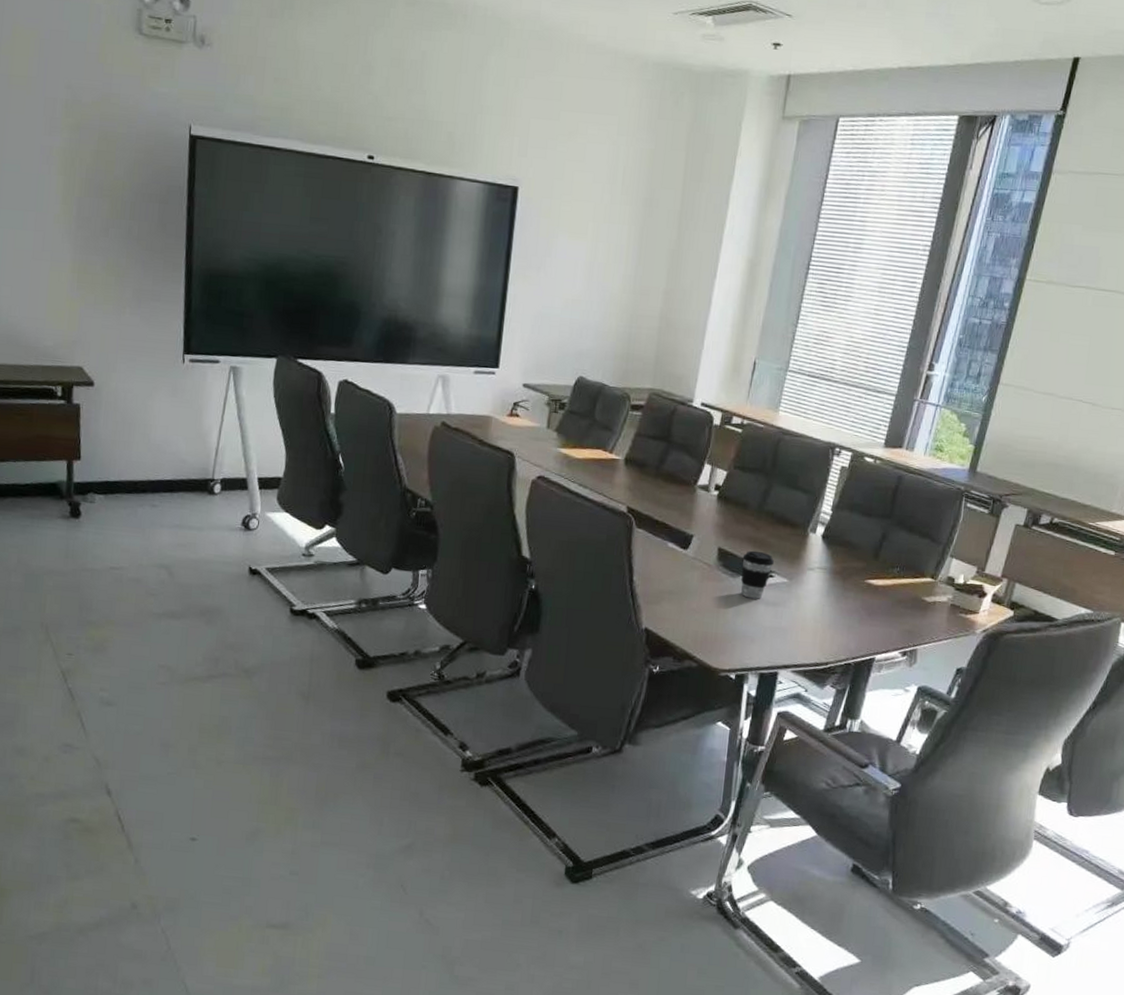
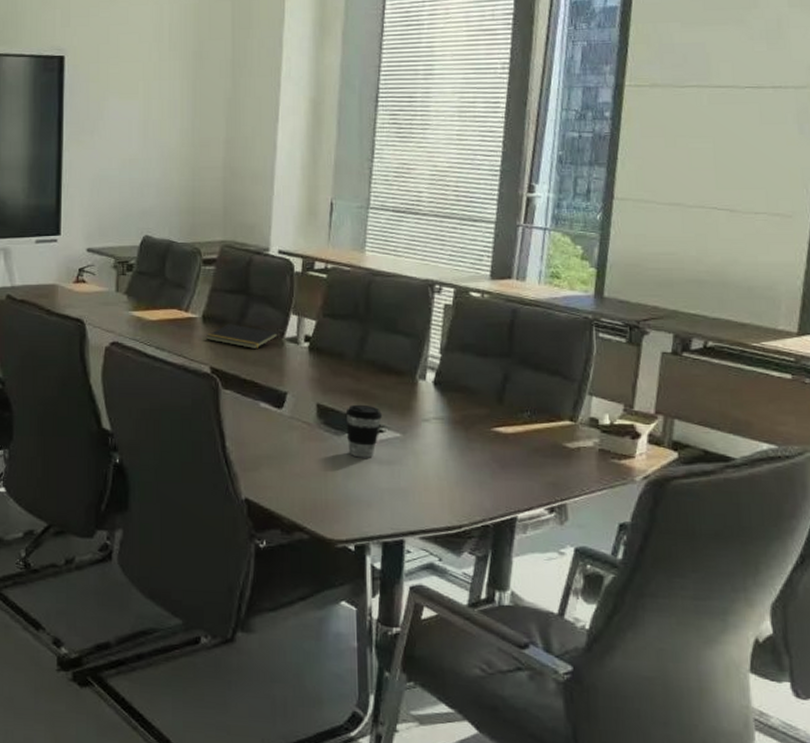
notepad: none [626,468,692,493] -> present [206,324,278,348]

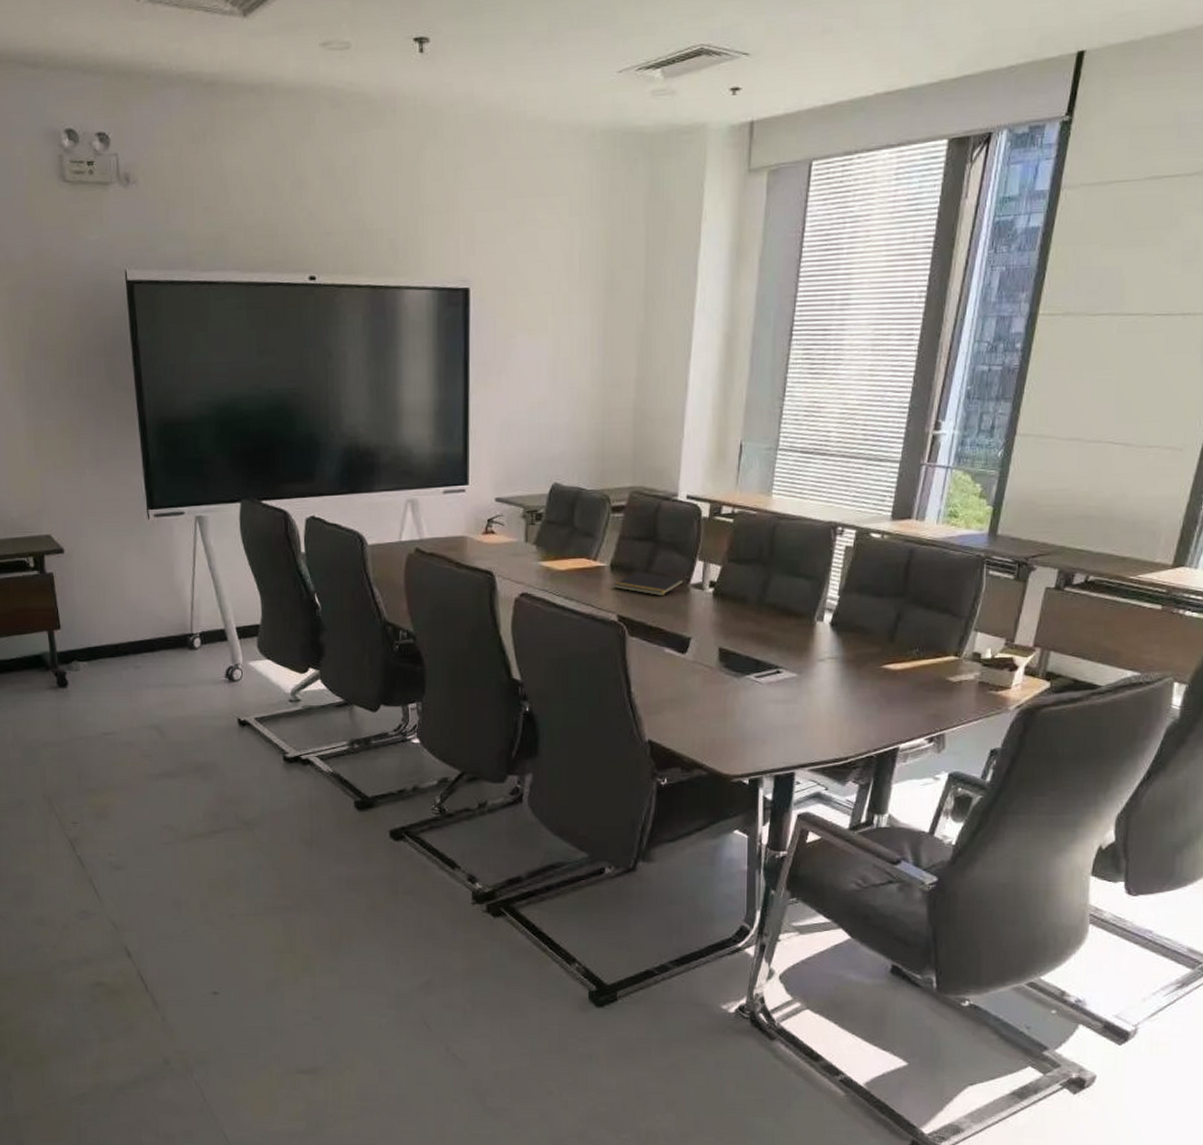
coffee cup: present [345,404,382,458] -> none [745,647,780,698]

